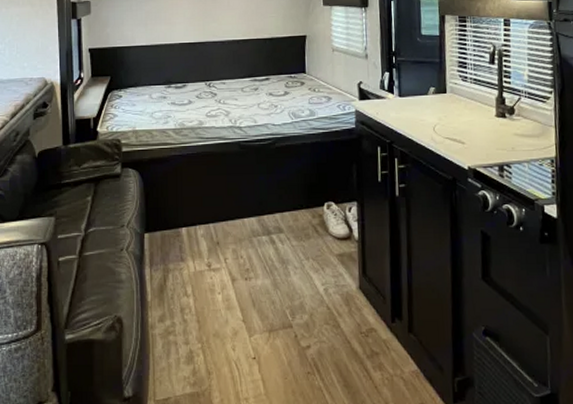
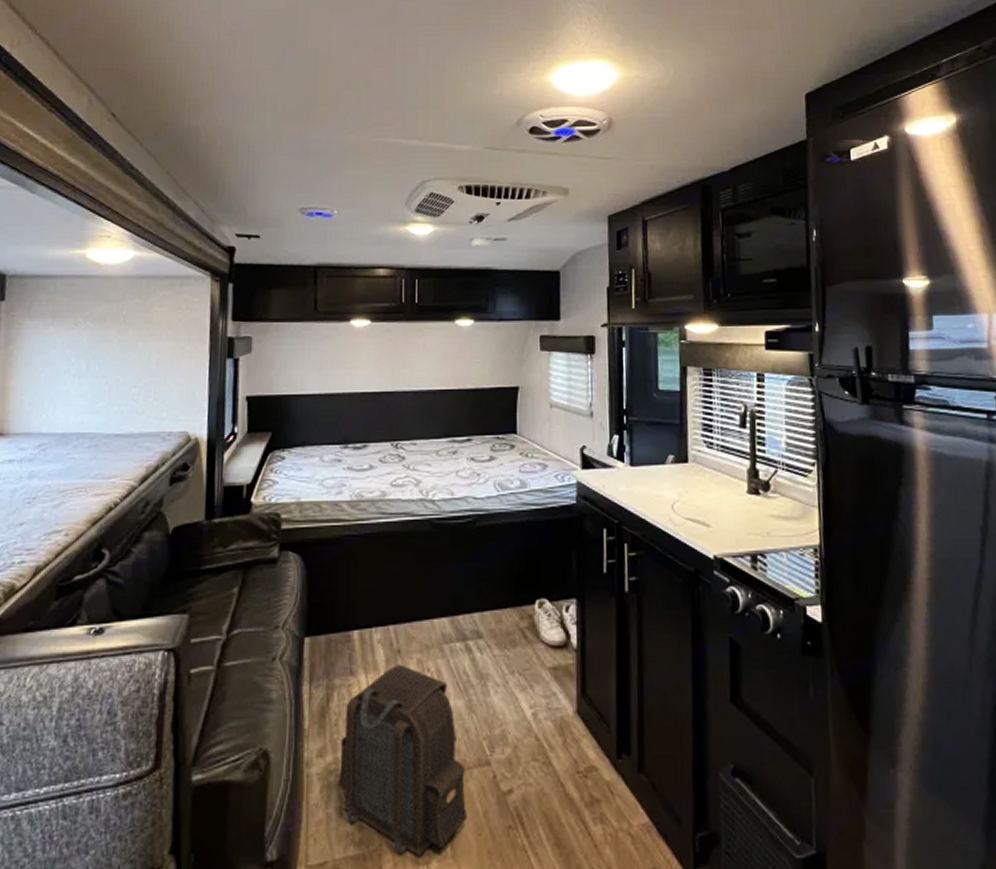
backpack: none [175,253,276,394] -> present [337,664,468,857]

